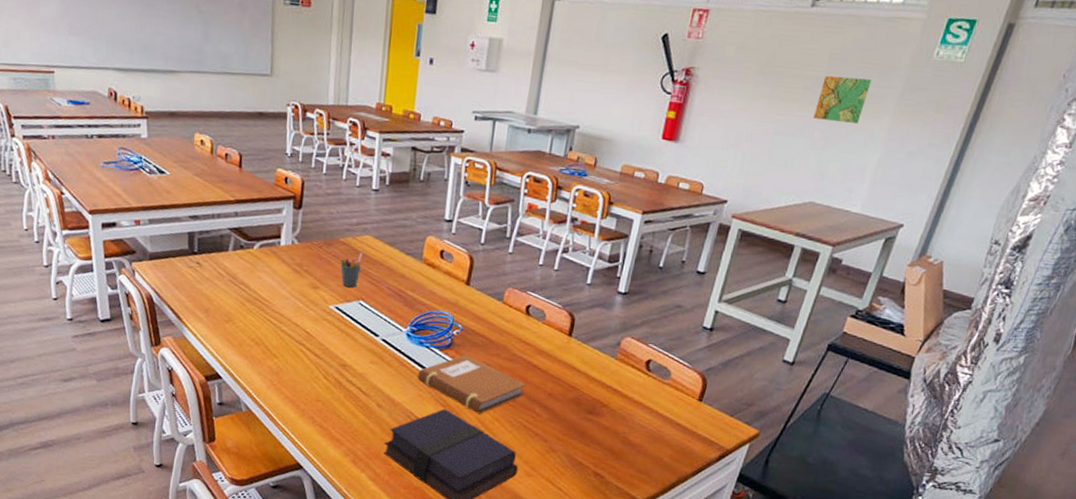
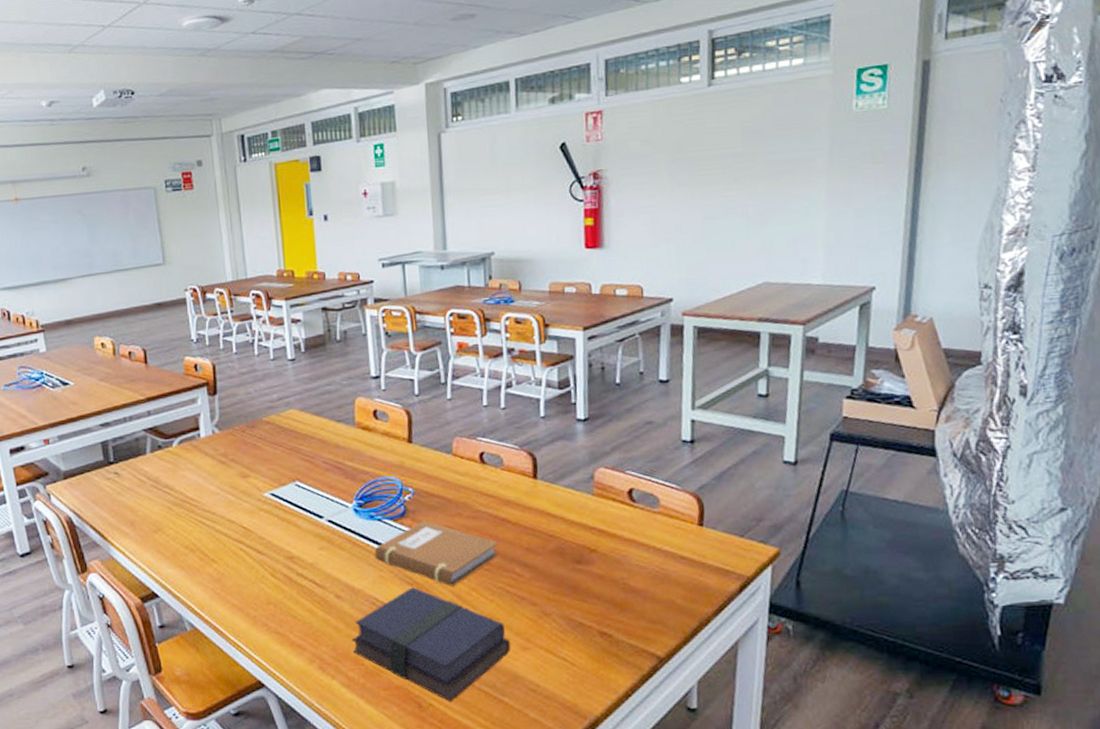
pen holder: present [340,252,363,287] -> none [267,429,292,469]
map: present [813,76,872,123] -> none [742,145,795,196]

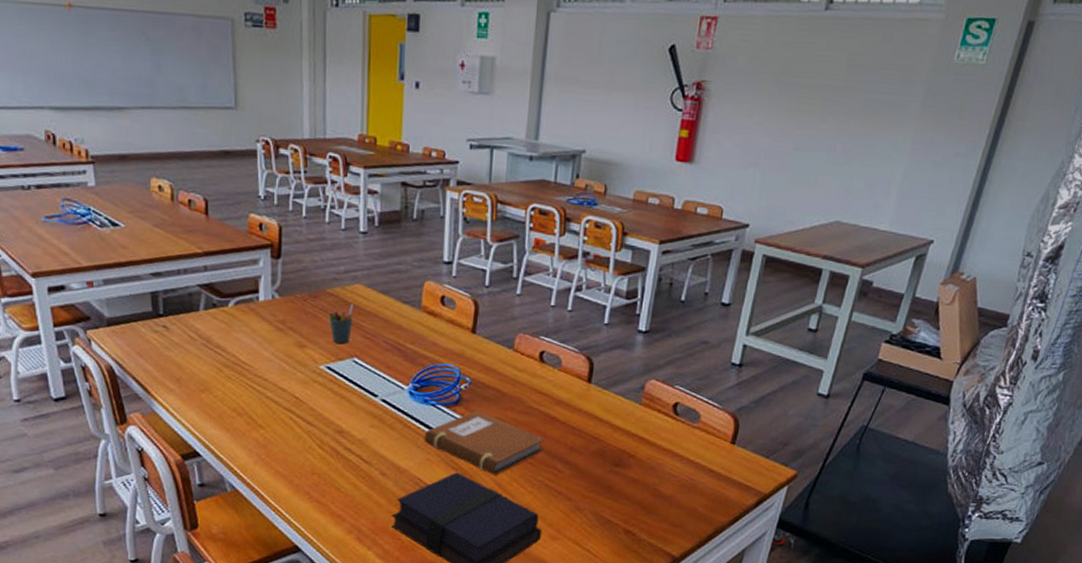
pen holder: none [267,429,292,469] -> present [328,304,354,344]

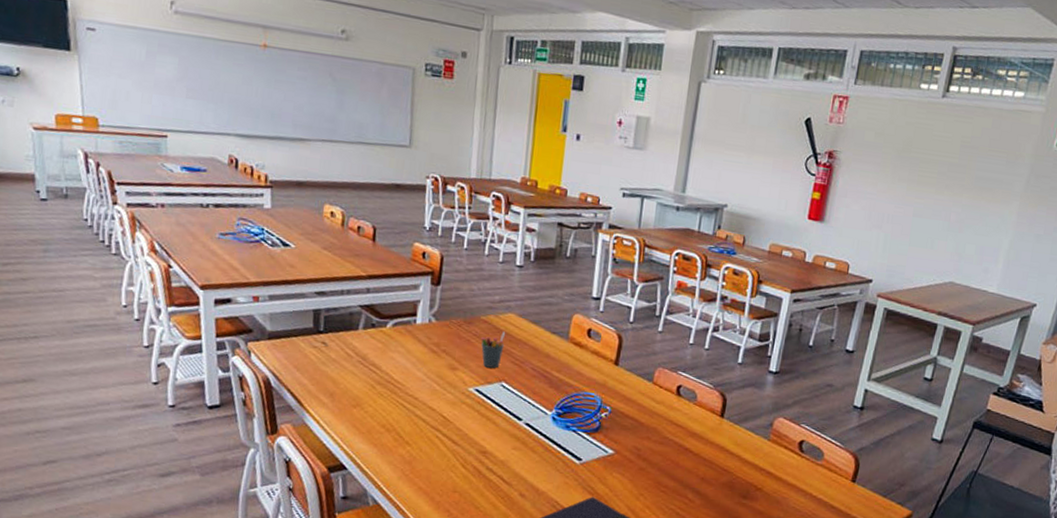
notebook: present [424,410,546,476] -> none [563,438,679,502]

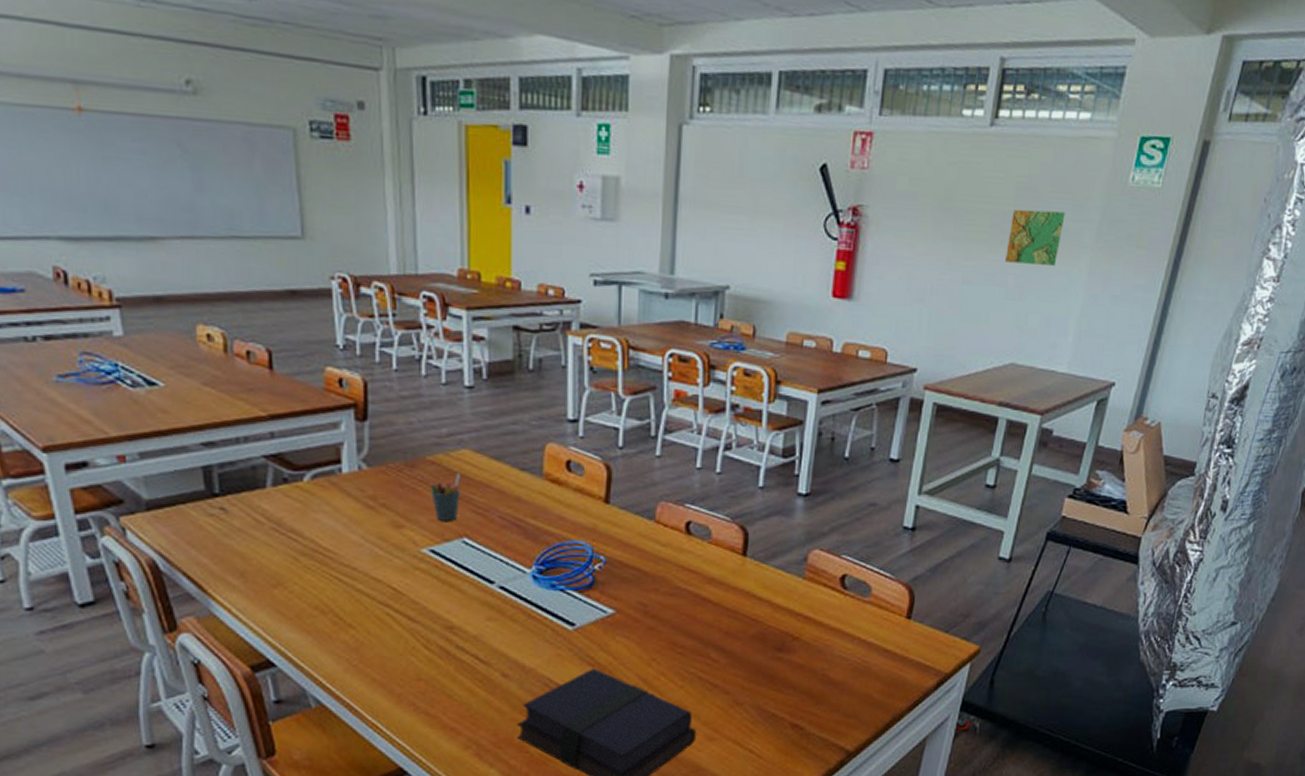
map: none [949,162,1000,208] -> present [1005,209,1066,266]

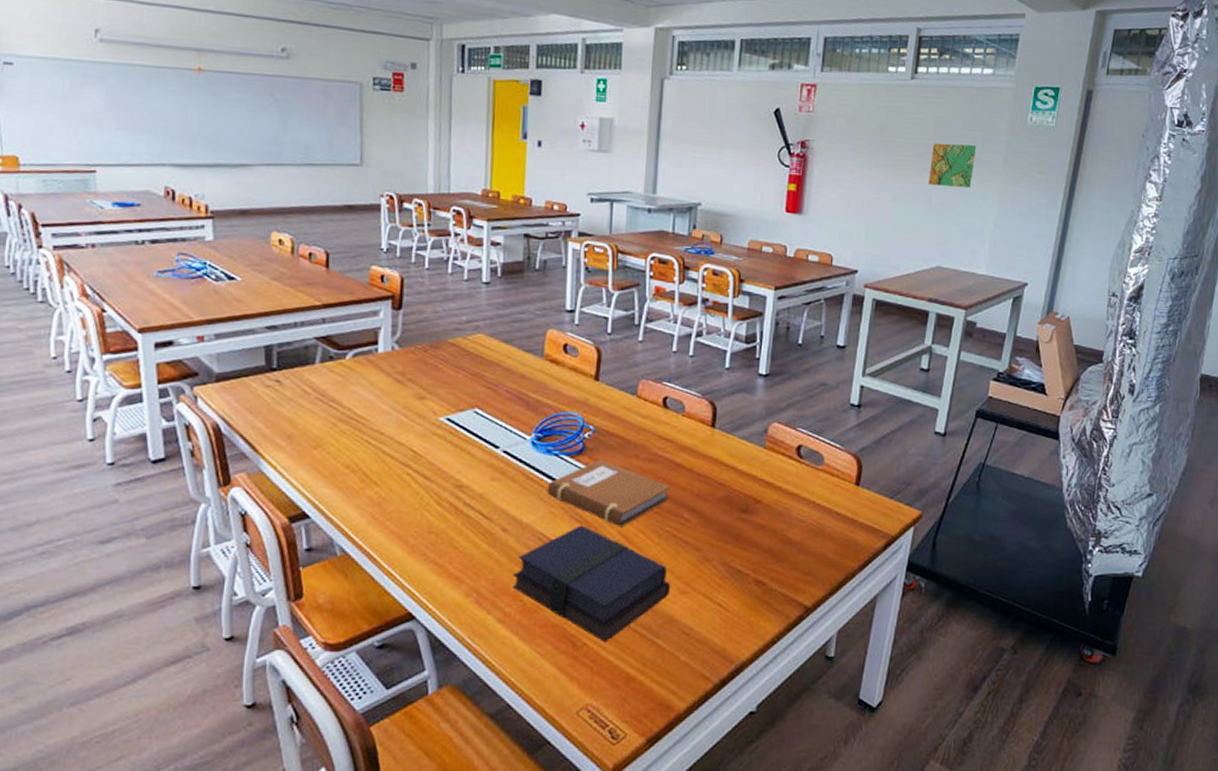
pen holder: present [430,473,461,521] -> none [449,353,476,394]
notebook: none [552,594,697,670] -> present [547,459,672,527]

